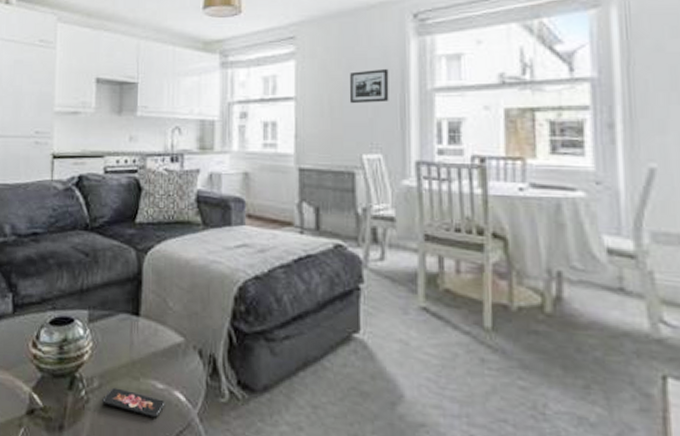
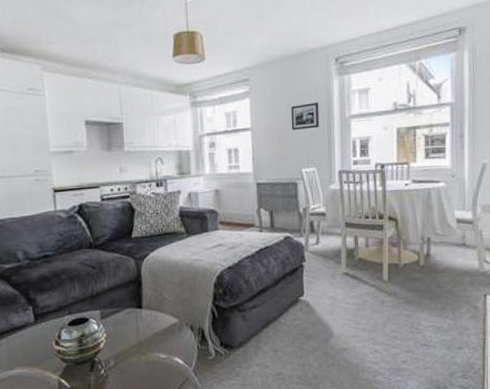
smartphone: present [102,387,165,418] -> none [119,363,168,380]

